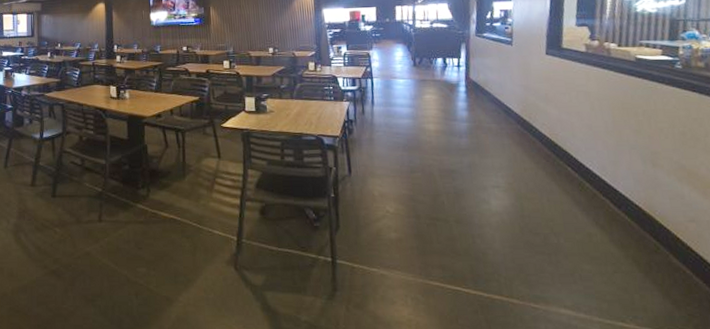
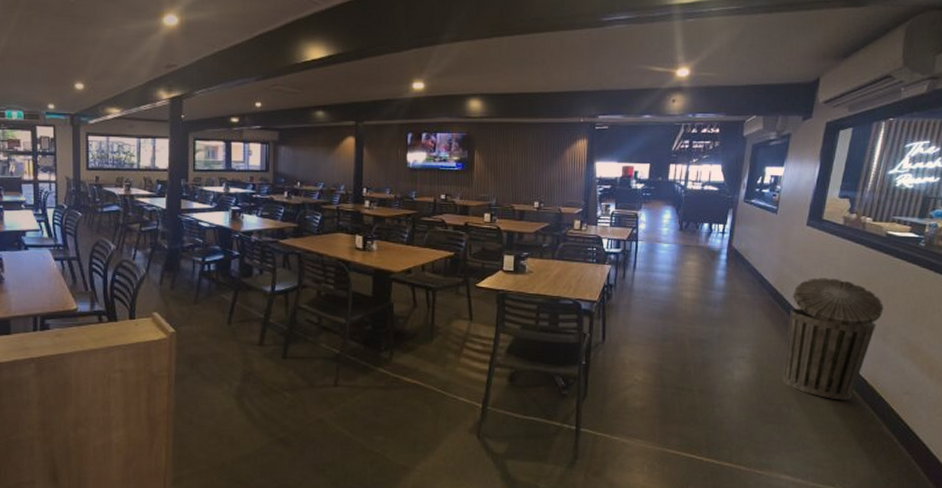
trash can: none [542,104,648,229] -> present [783,278,884,400]

